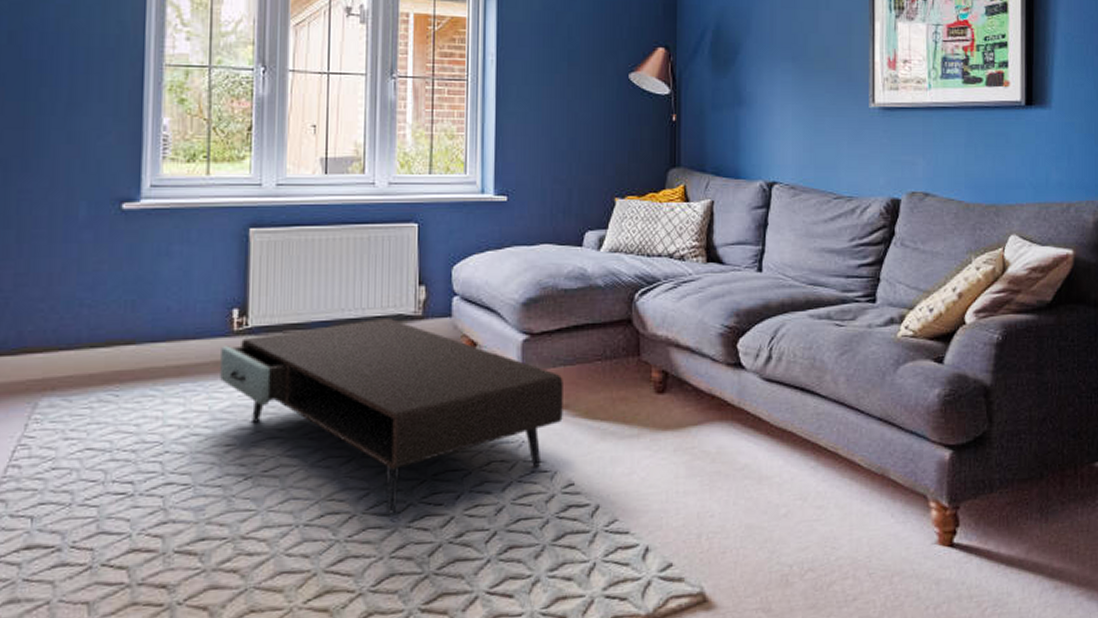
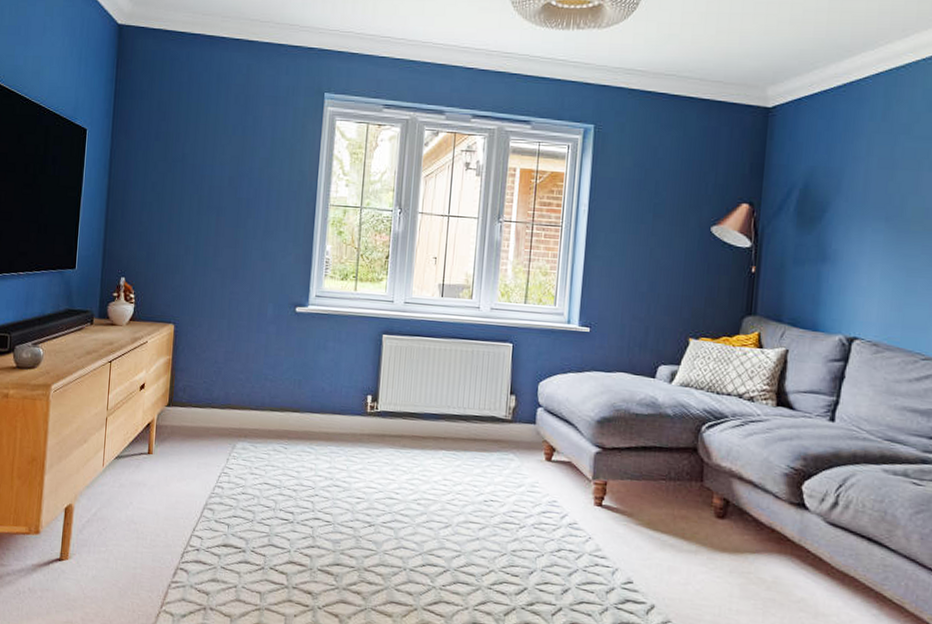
coffee table: present [220,317,563,514] -> none [356,417,629,576]

